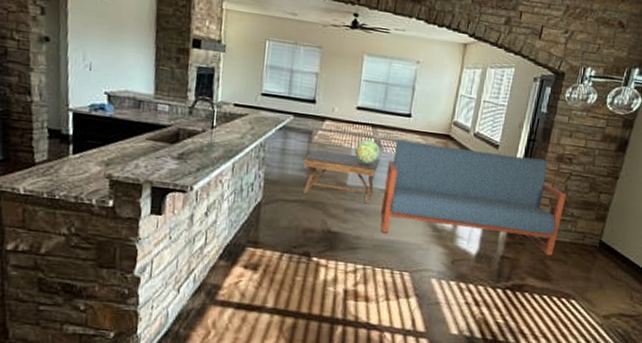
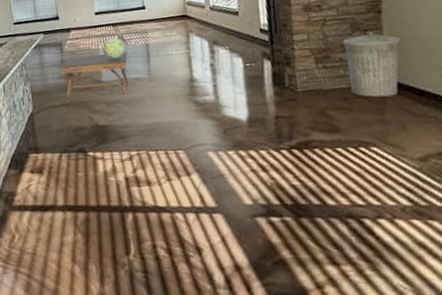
sofa: present [380,139,566,255] -> none [135,13,332,117]
trash can: none [571,194,625,258] -> present [342,32,401,97]

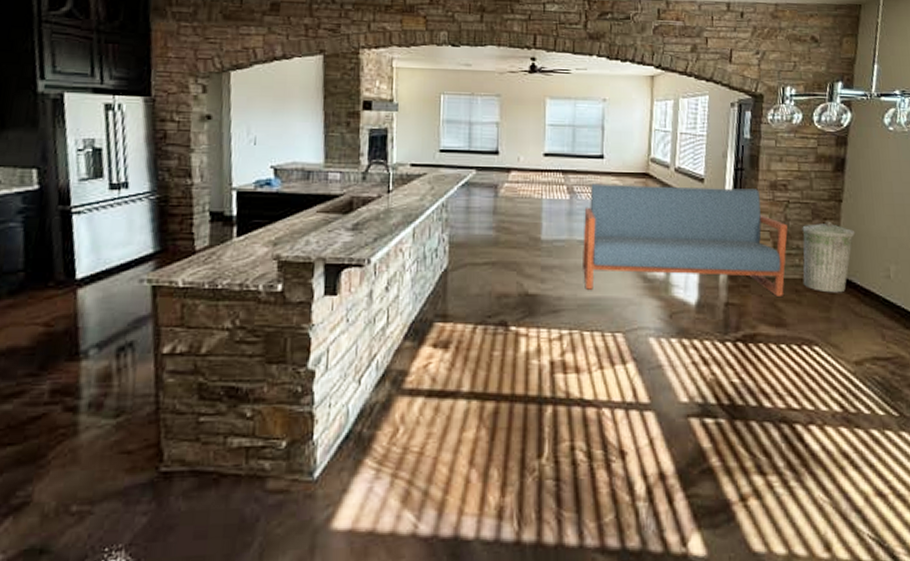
coffee table: present [59,51,128,99] -> none [490,204,575,259]
decorative globe: present [102,37,126,60] -> none [547,187,574,215]
sofa: none [135,13,332,117] -> present [583,183,788,296]

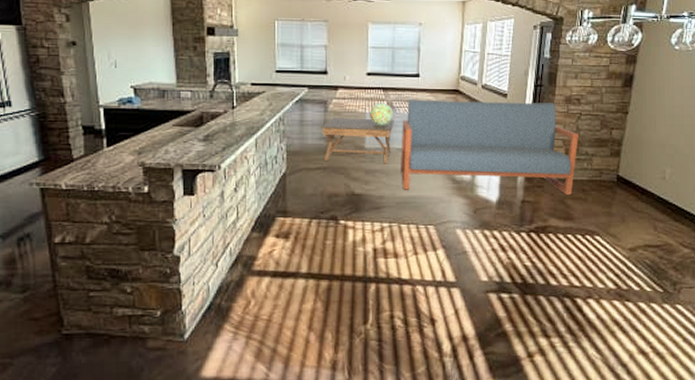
coffee table: none [490,204,575,259] -> present [321,118,394,164]
decorative globe: none [547,187,574,215] -> present [370,103,393,127]
trash can: present [802,221,856,293] -> none [589,130,638,192]

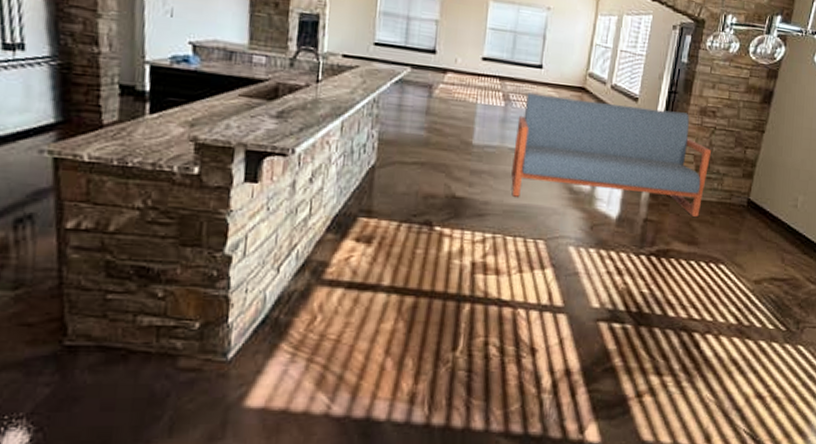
coffee table: present [321,118,394,164] -> none [422,105,509,165]
decorative globe: present [370,103,393,127] -> none [481,93,509,122]

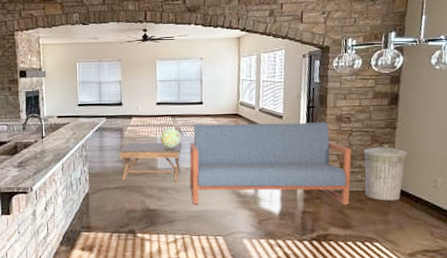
coffee table: none [422,105,509,165] -> present [118,142,182,182]
decorative globe: none [481,93,509,122] -> present [160,128,181,149]
trash can: none [718,149,772,218] -> present [363,144,408,201]

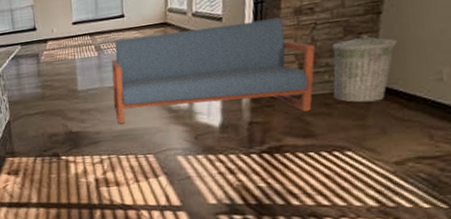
coffee table: present [118,142,182,182] -> none [35,61,104,107]
decorative globe: present [160,128,181,149] -> none [79,47,102,70]

